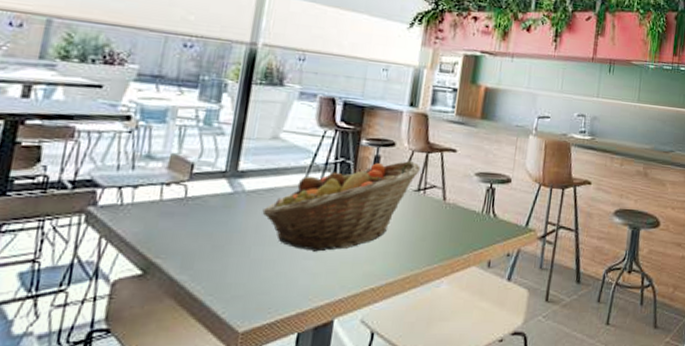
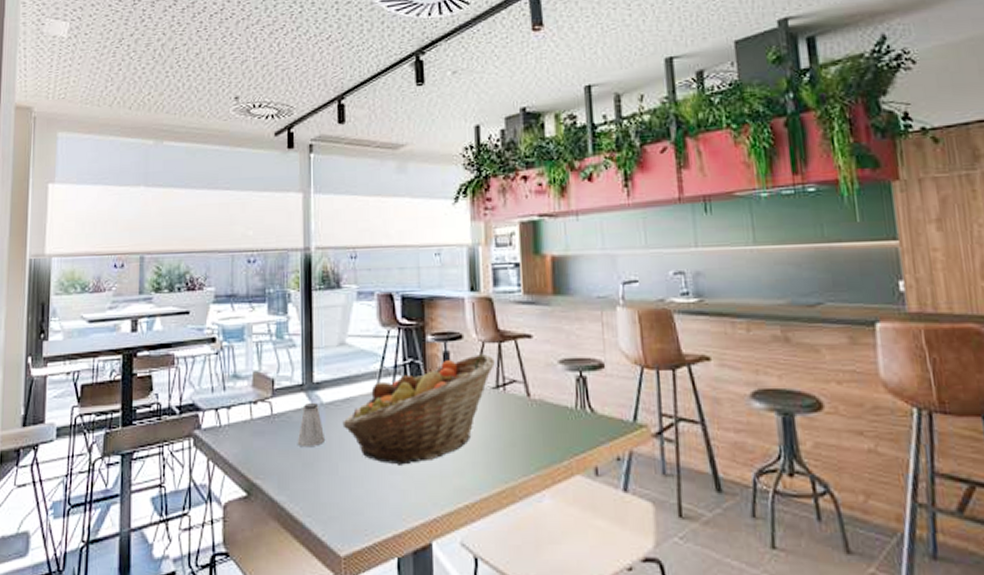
saltshaker: none [209,189,242,231] -> present [297,402,326,448]

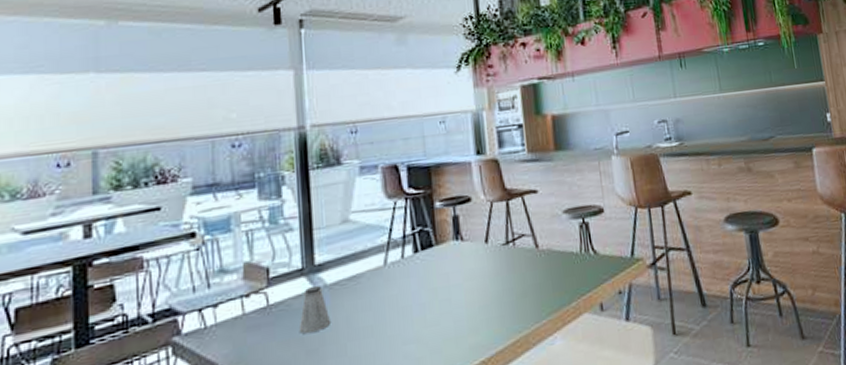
fruit basket: present [342,353,496,465] -> none [349,212,505,335]

